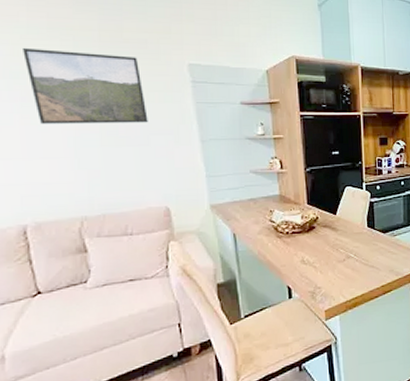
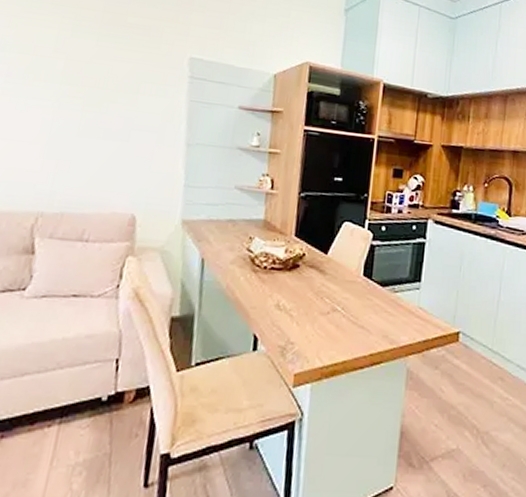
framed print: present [21,47,148,124] -> none [19,20,137,117]

